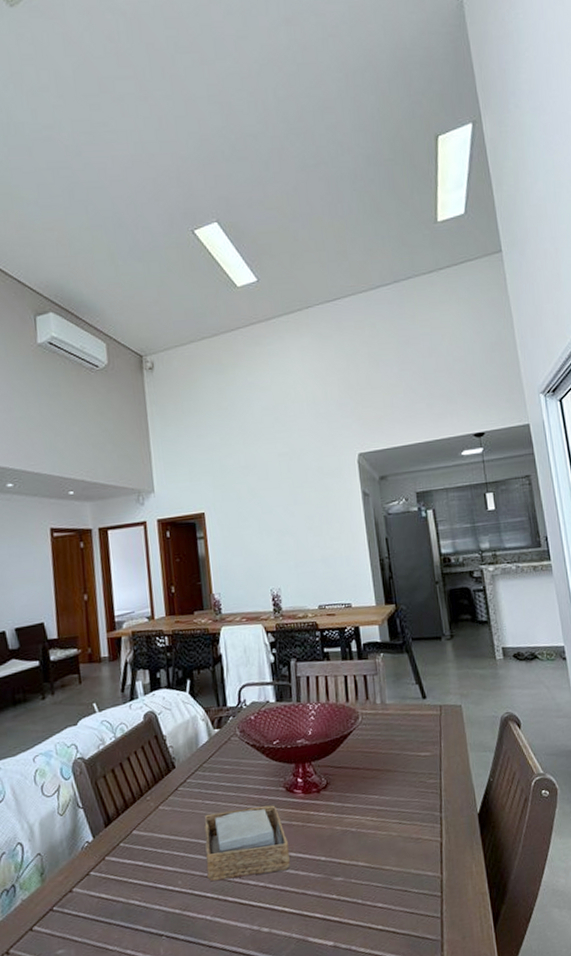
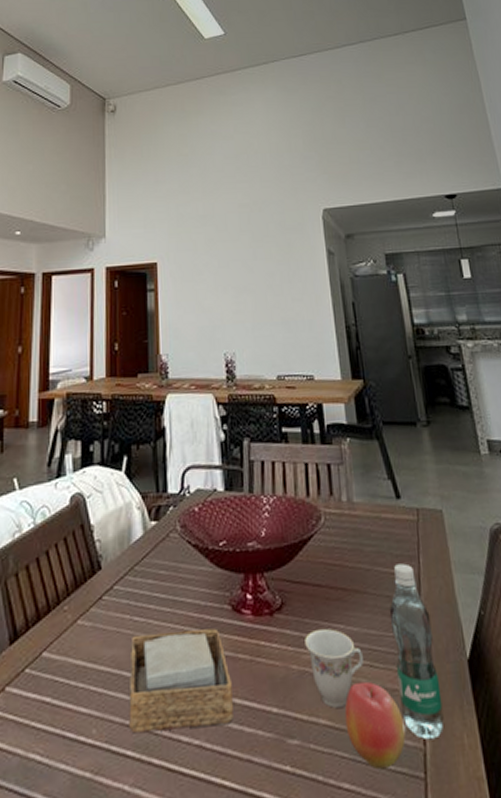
teacup: none [346,799,395,854] -> present [305,628,365,708]
apple: none [378,834,427,893] -> present [344,681,406,770]
bottle: none [415,747,458,871] -> present [389,563,444,740]

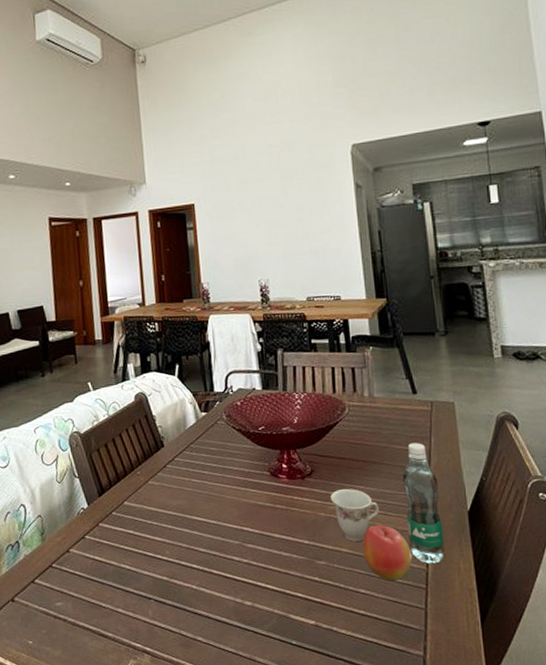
napkin holder: present [128,628,235,734] -> none [190,487,274,554]

